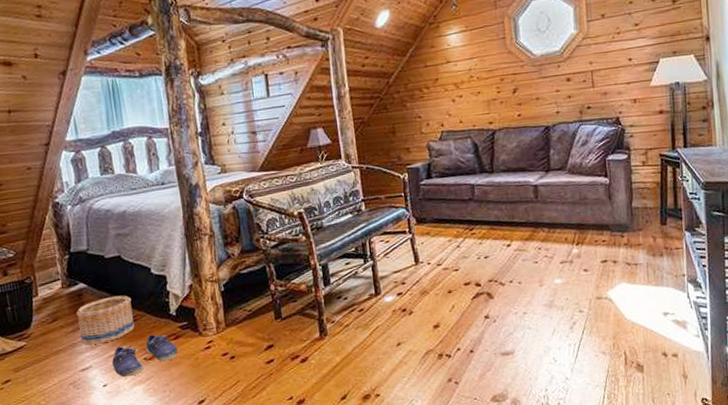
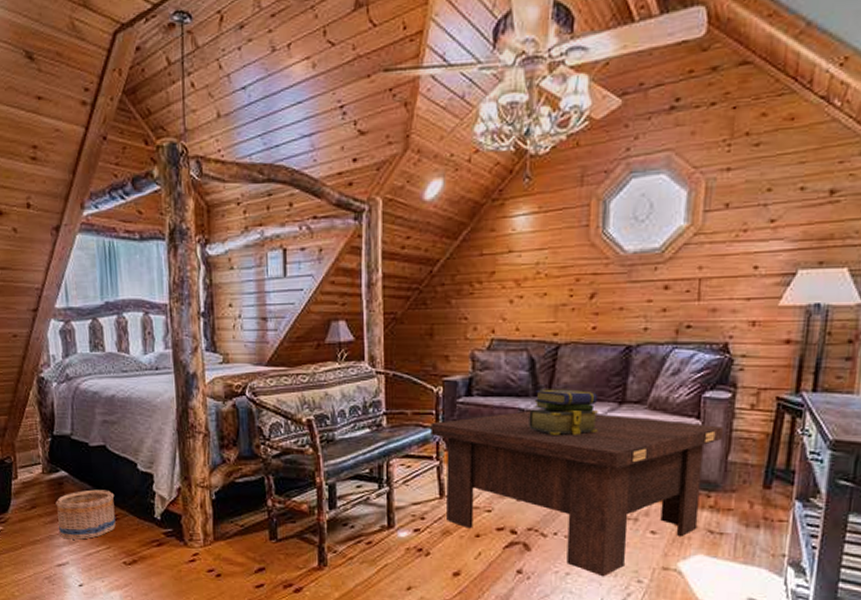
shoe: present [112,334,178,378] -> none [89,537,160,580]
coffee table: none [401,180,626,312] -> present [431,410,723,577]
stack of books: none [478,164,533,202] -> present [529,389,599,435]

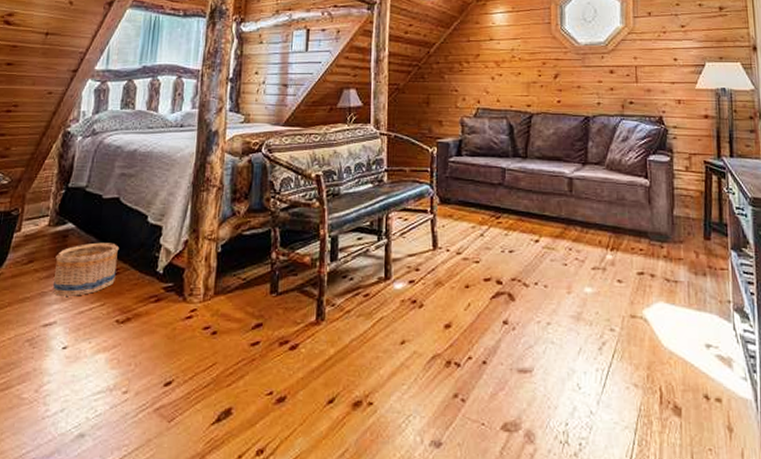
coffee table: present [431,410,723,577] -> none [426,169,667,326]
stack of books: present [529,389,599,435] -> none [510,151,568,191]

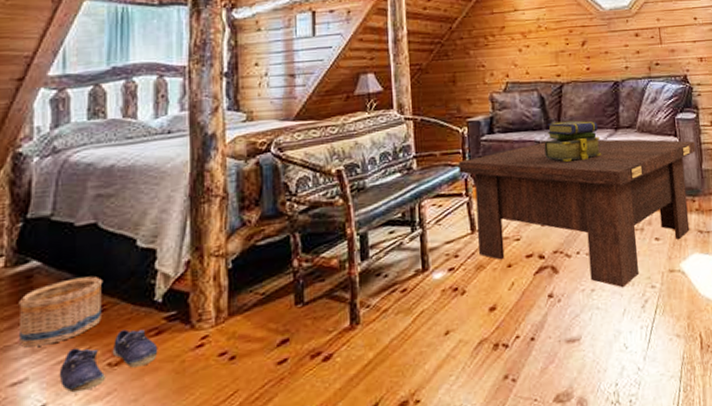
shoe: none [79,293,156,341] -> present [59,329,158,393]
coffee table: none [426,169,667,326] -> present [458,139,695,288]
stack of books: none [510,151,568,191] -> present [544,120,602,162]

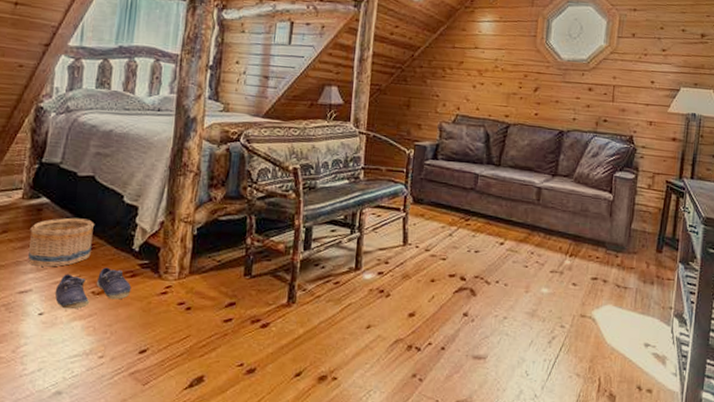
coffee table: present [458,139,695,288] -> none [400,175,628,322]
stack of books: present [544,120,602,162] -> none [481,159,537,199]

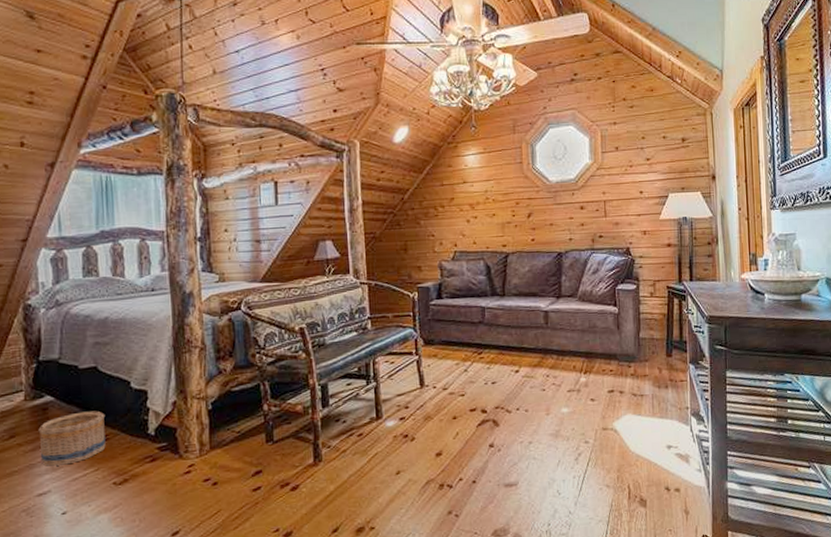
shoe: present [55,267,132,310] -> none [75,456,154,504]

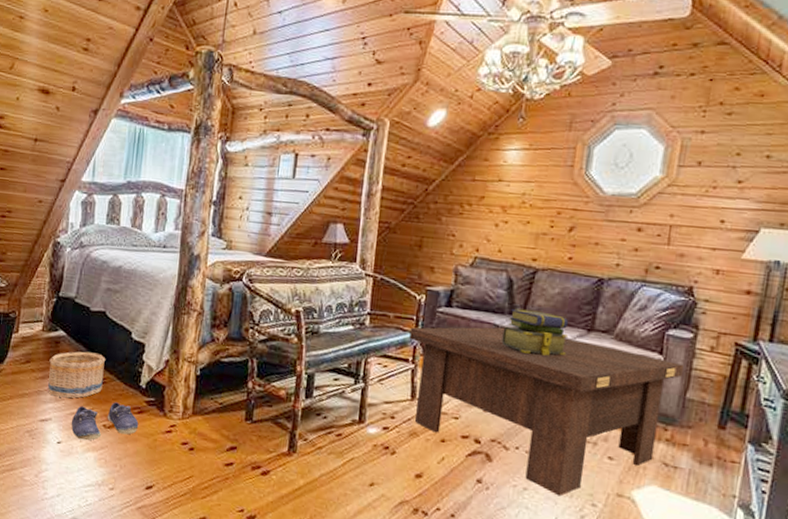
shoe: none [75,456,154,504] -> present [71,402,139,441]
coffee table: none [409,307,634,442] -> present [409,327,684,497]
stack of books: none [489,288,544,327] -> present [501,308,569,356]

